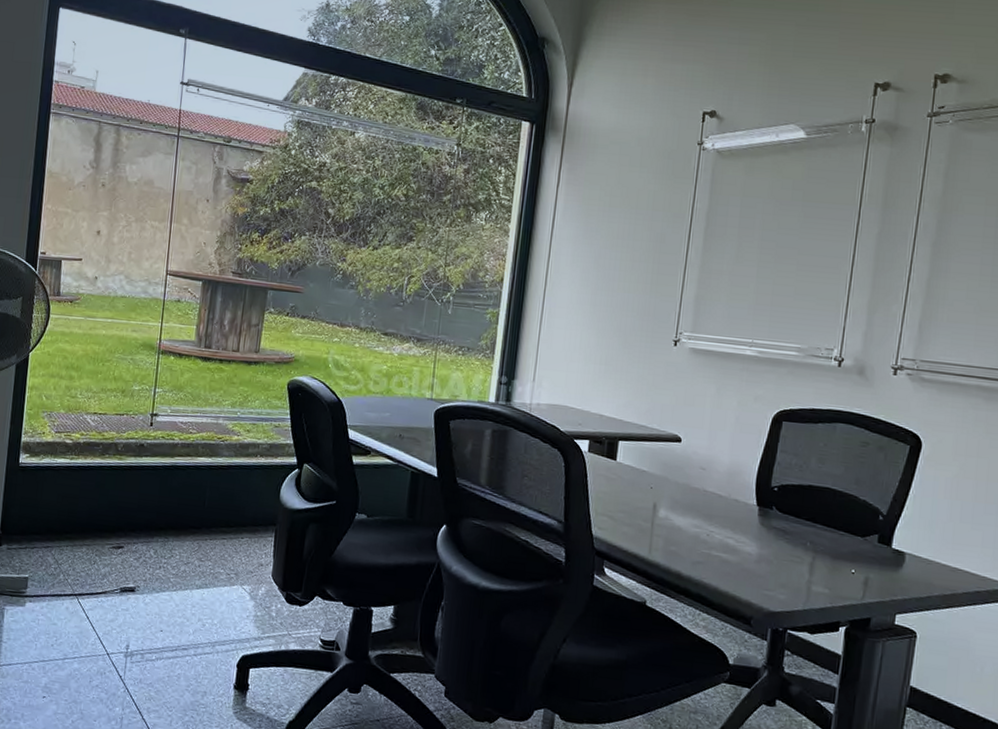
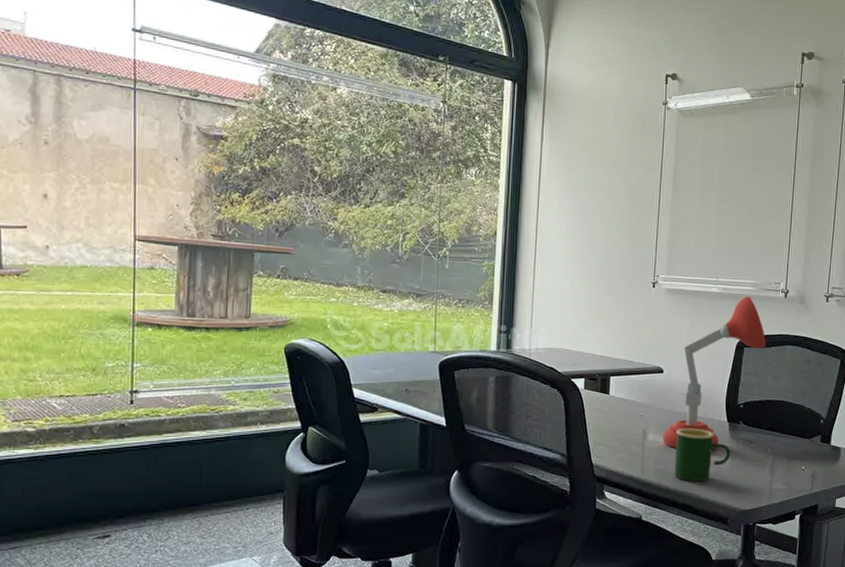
desk lamp: none [676,361,812,536] -> present [662,295,766,449]
mug: none [687,507,760,572] -> present [674,429,731,482]

